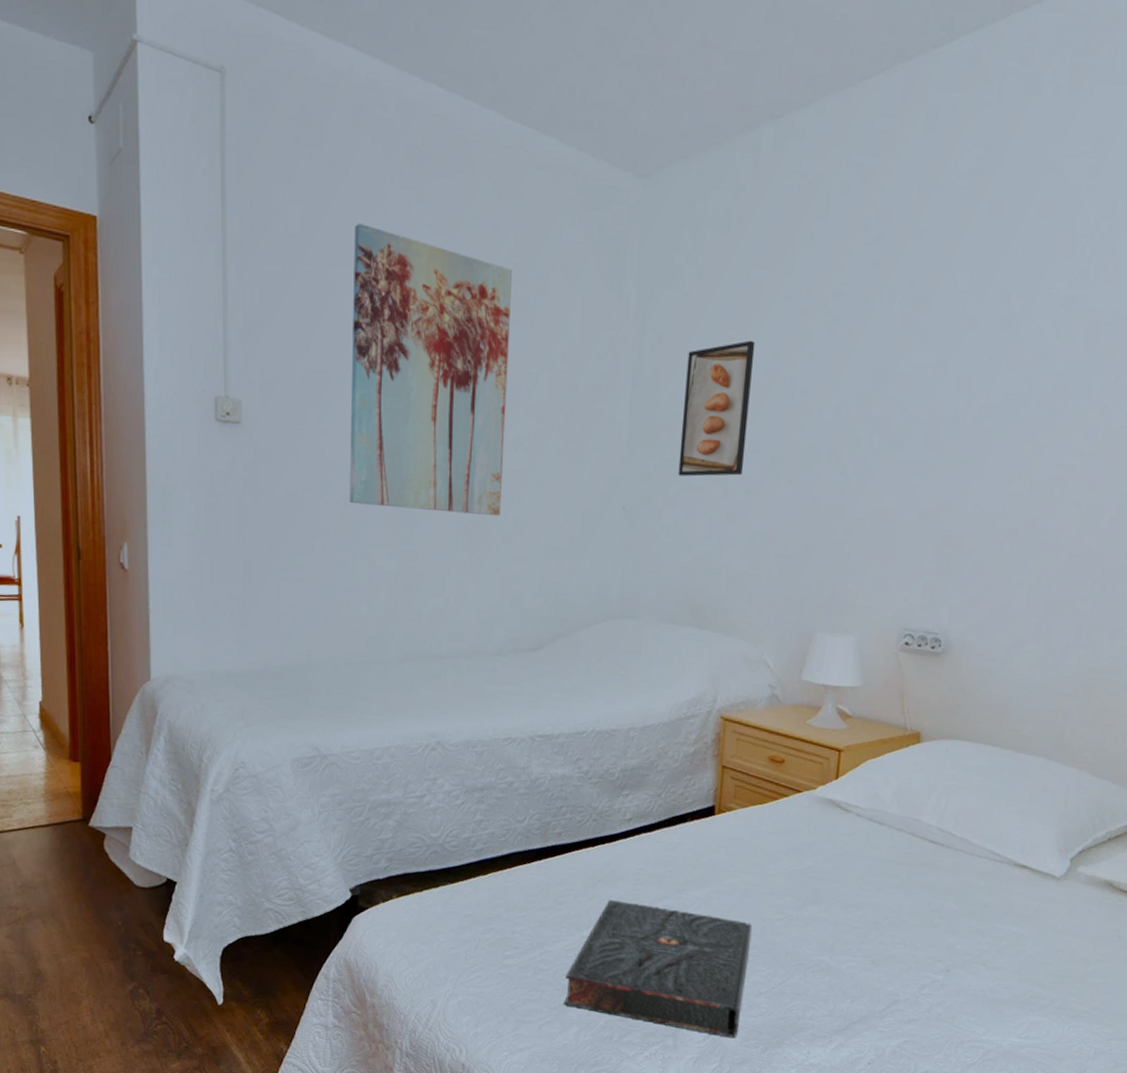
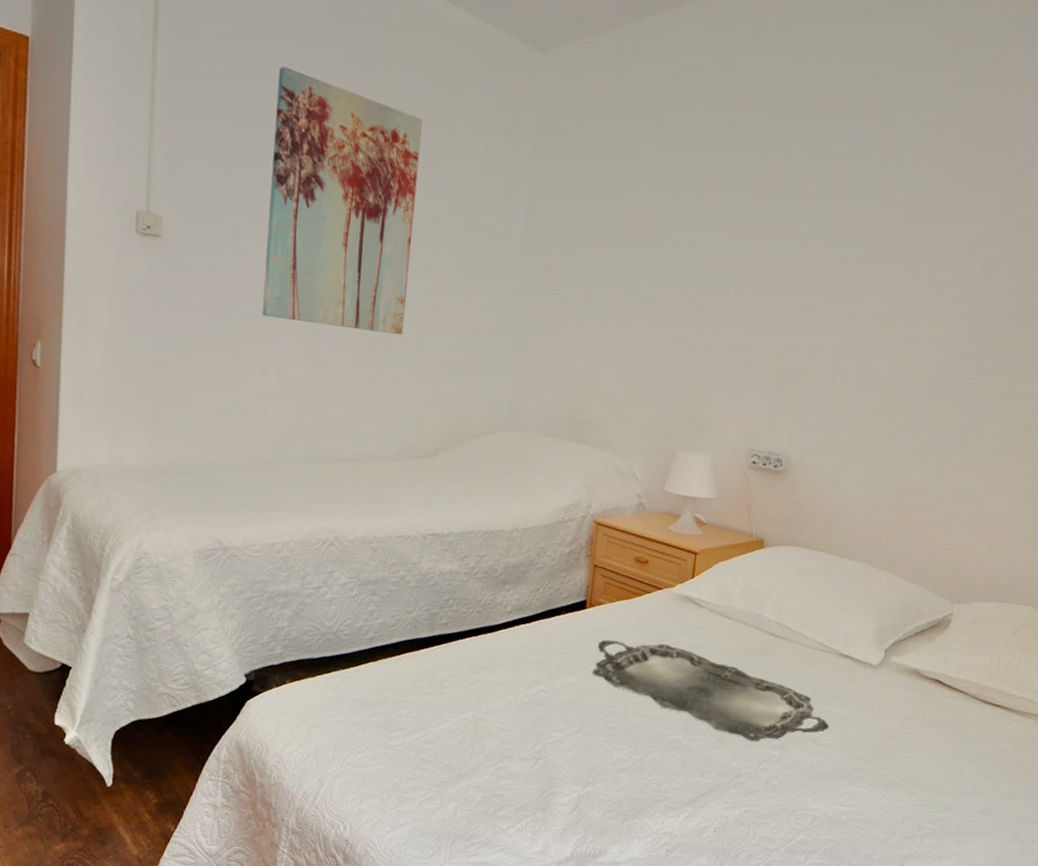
book: present [564,899,753,1039] -> none [444,684,617,811]
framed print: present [678,340,756,477] -> none [563,196,633,312]
serving tray: none [723,849,1003,963] -> present [592,639,829,741]

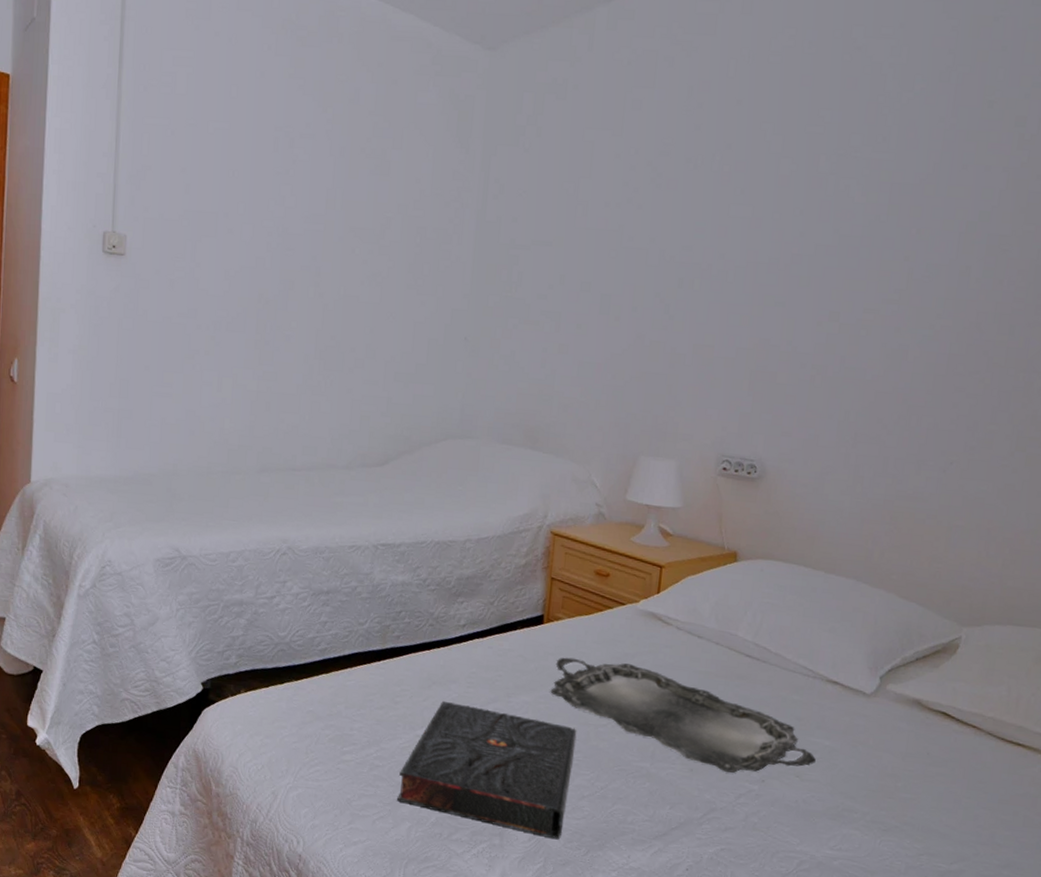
wall art: present [261,66,422,336] -> none [217,85,371,343]
book: none [444,684,617,811] -> present [397,700,577,840]

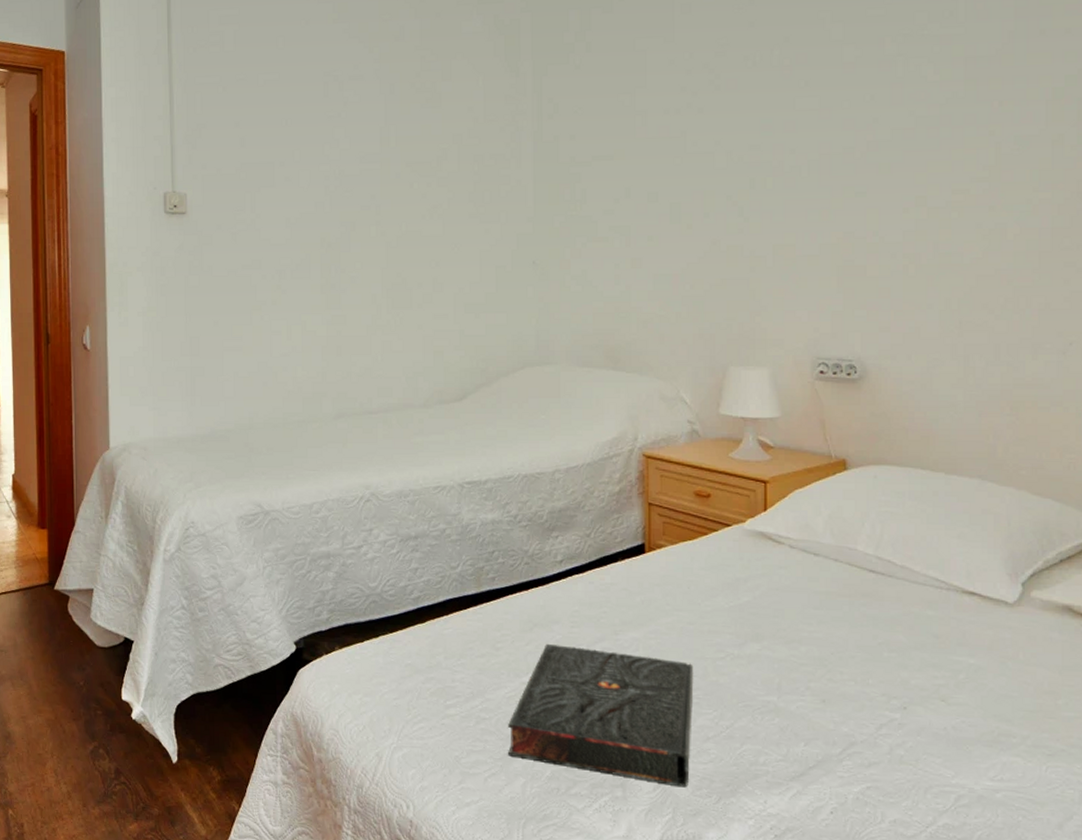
serving tray: present [550,657,816,773] -> none [660,587,961,701]

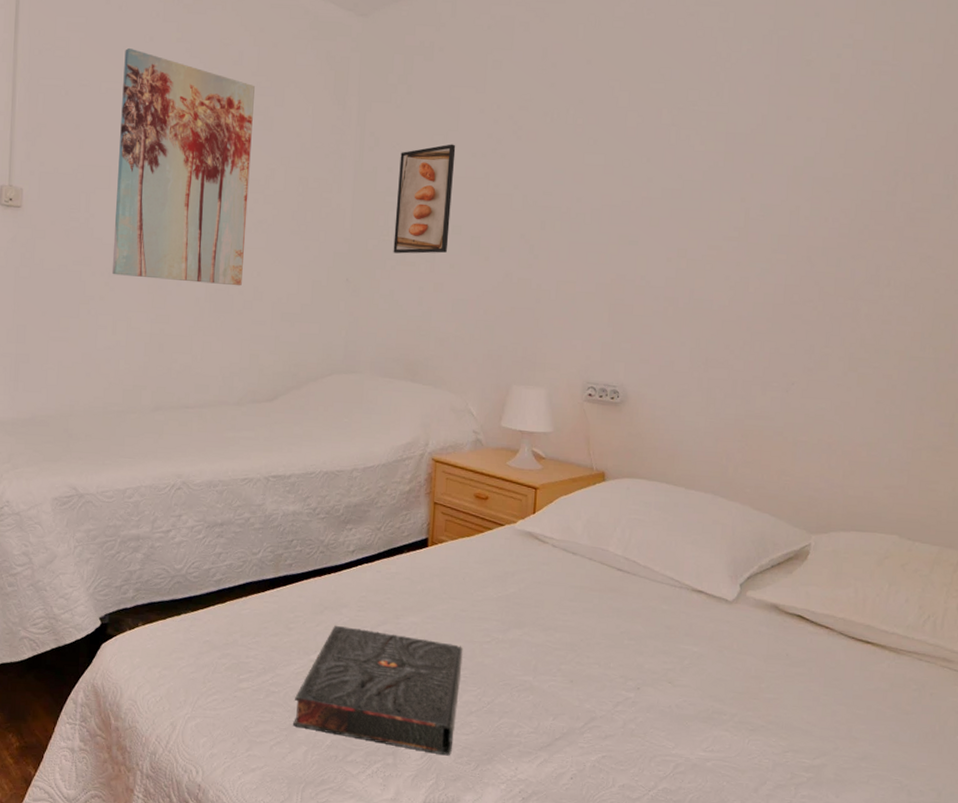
wall art: none [281,36,421,279] -> present [111,48,255,286]
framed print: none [582,102,646,229] -> present [393,144,456,254]

